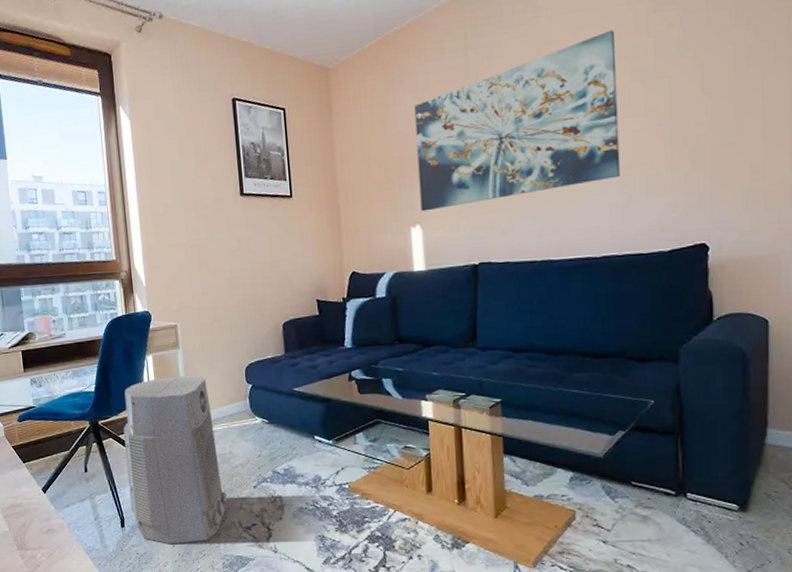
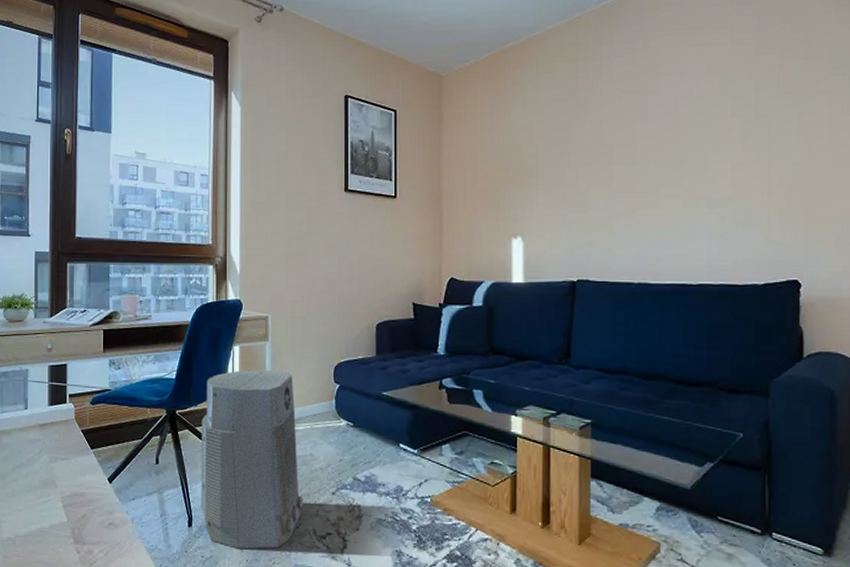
wall art: present [414,30,621,212] -> none [523,67,719,224]

